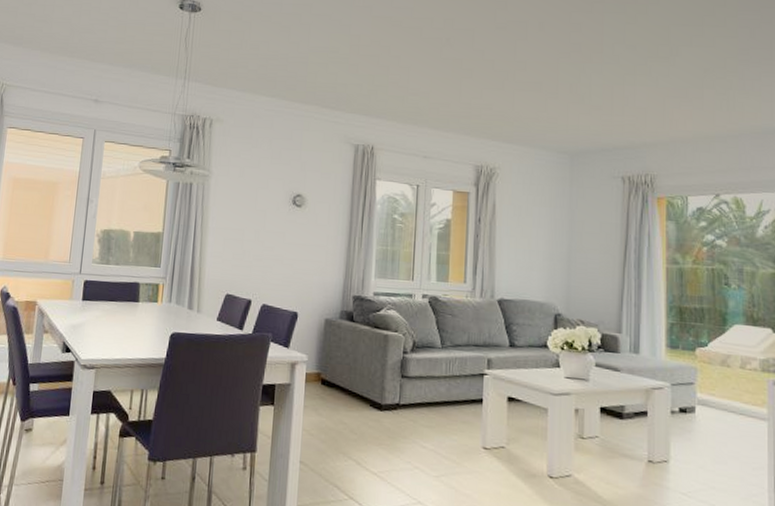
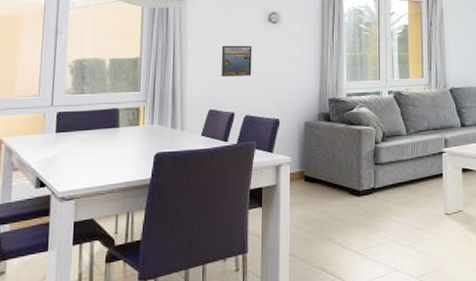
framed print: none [240,226,274,262] -> present [221,45,252,77]

